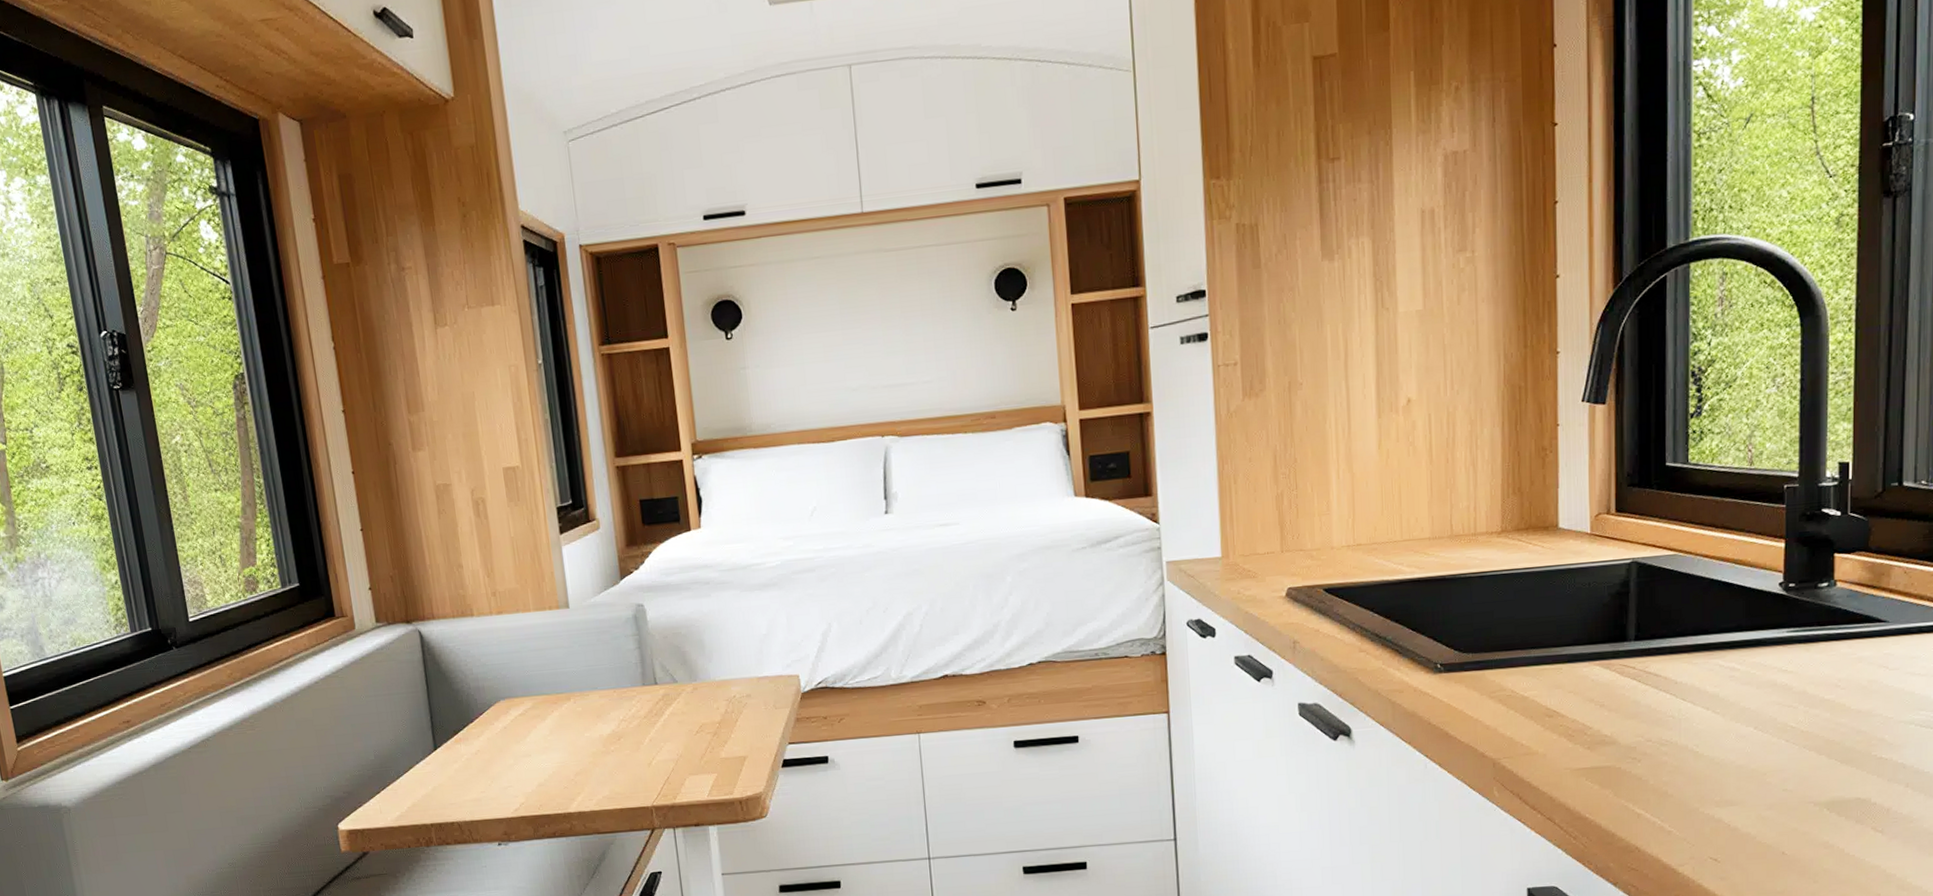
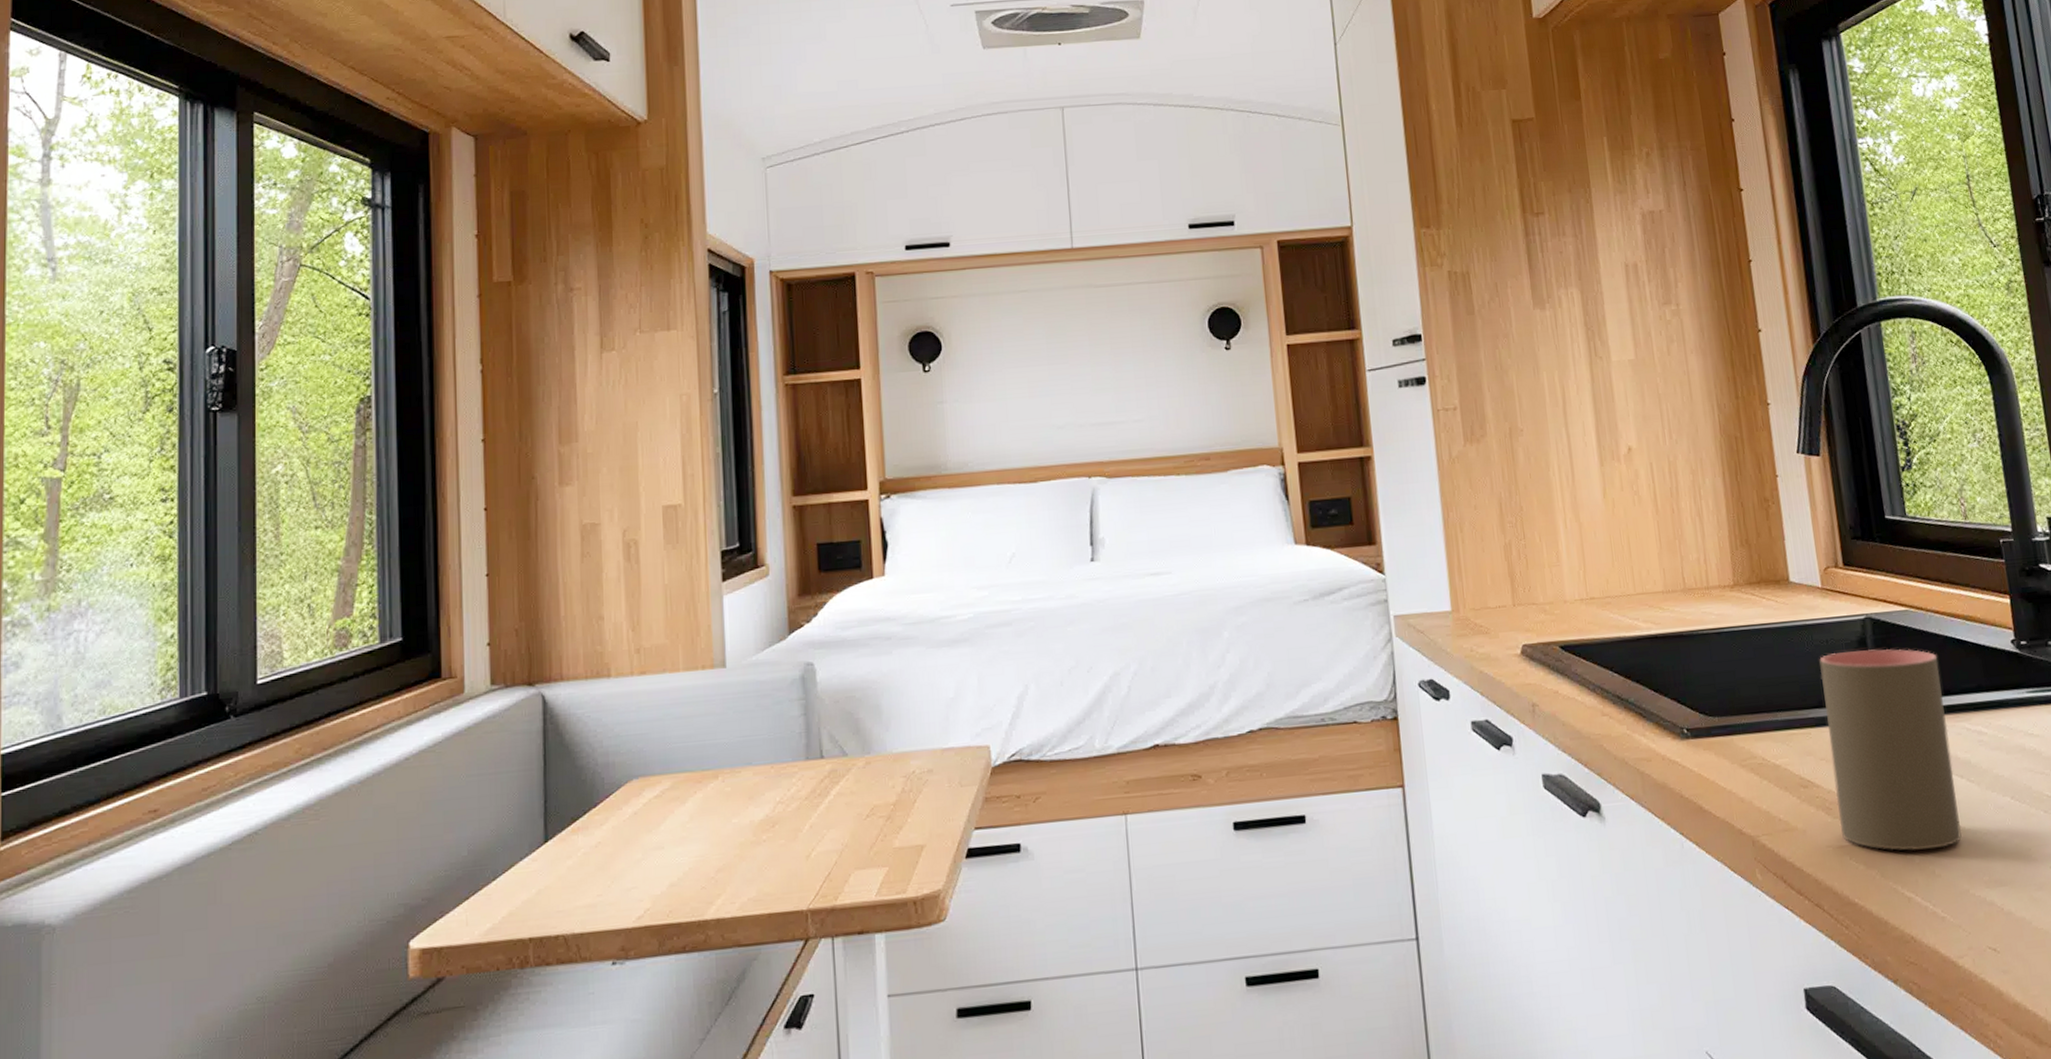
cup: none [1578,591,1701,774] -> present [1819,649,1962,851]

